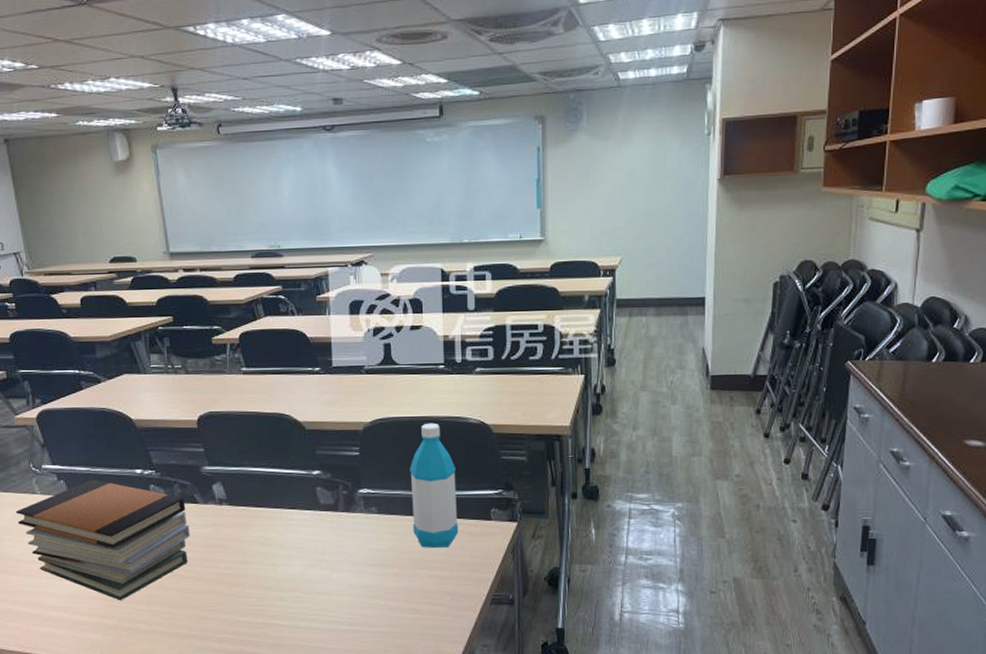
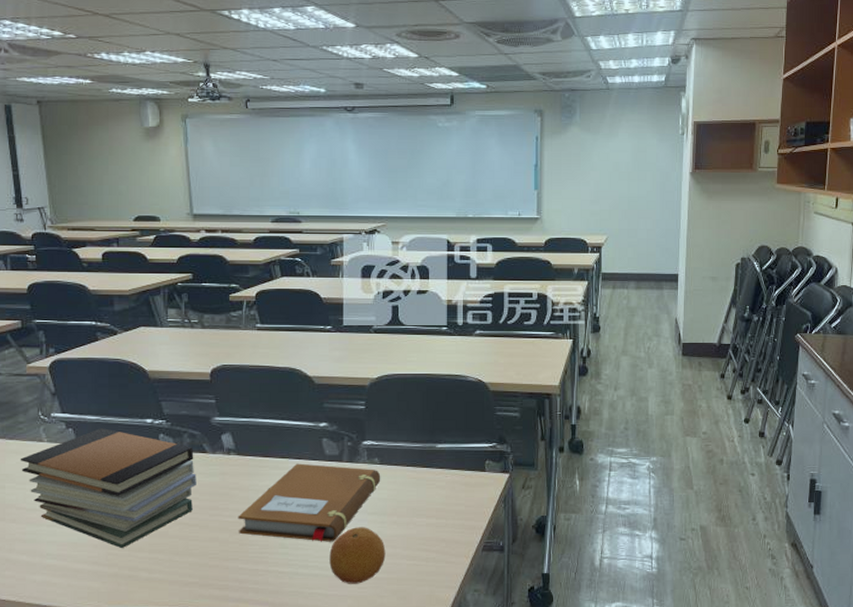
notebook: none [233,513,380,595] -> present [238,463,381,542]
fruit: none [329,579,388,638] -> present [329,527,386,584]
water bottle: present [410,422,459,548] -> none [412,380,455,497]

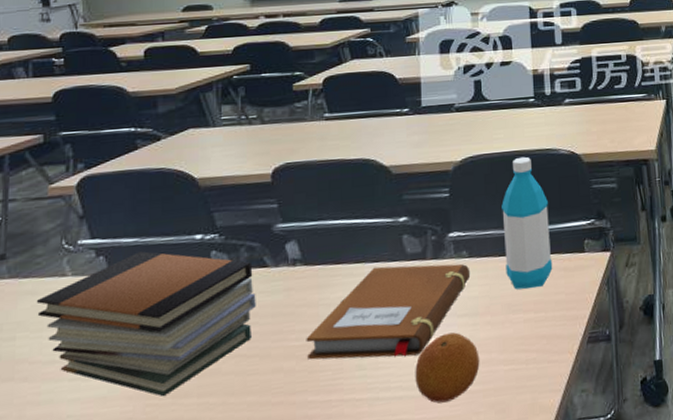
water bottle: none [412,380,455,497] -> present [501,156,553,290]

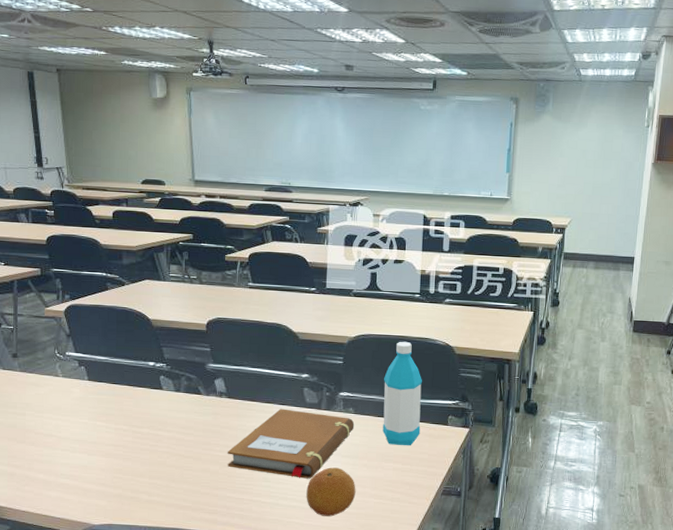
book stack: present [36,251,256,396] -> none [38,368,192,473]

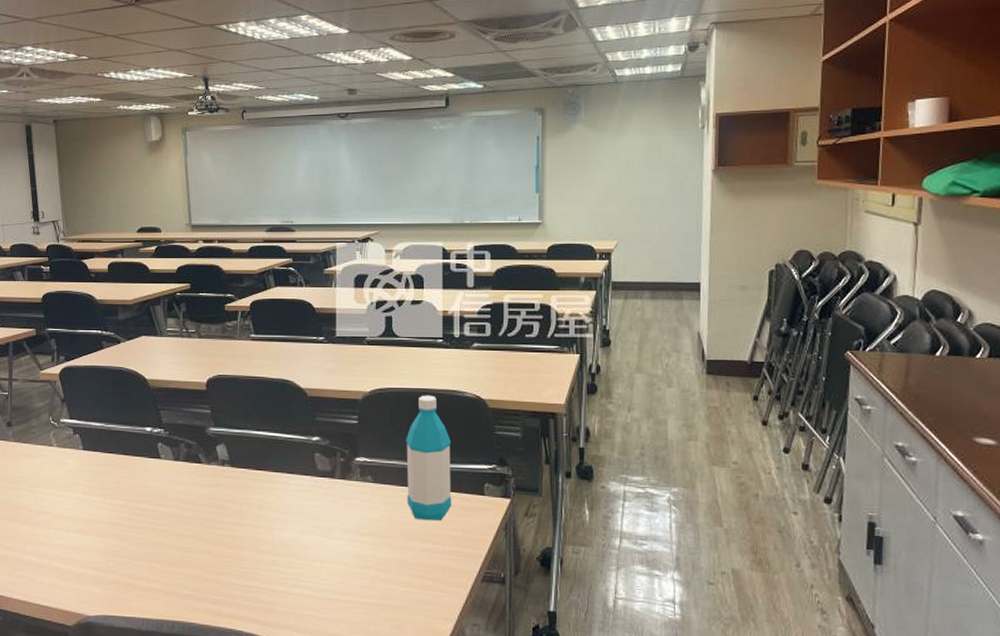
notebook: present [227,408,355,479] -> none [231,478,374,562]
fruit: present [306,467,356,517] -> none [321,548,379,608]

